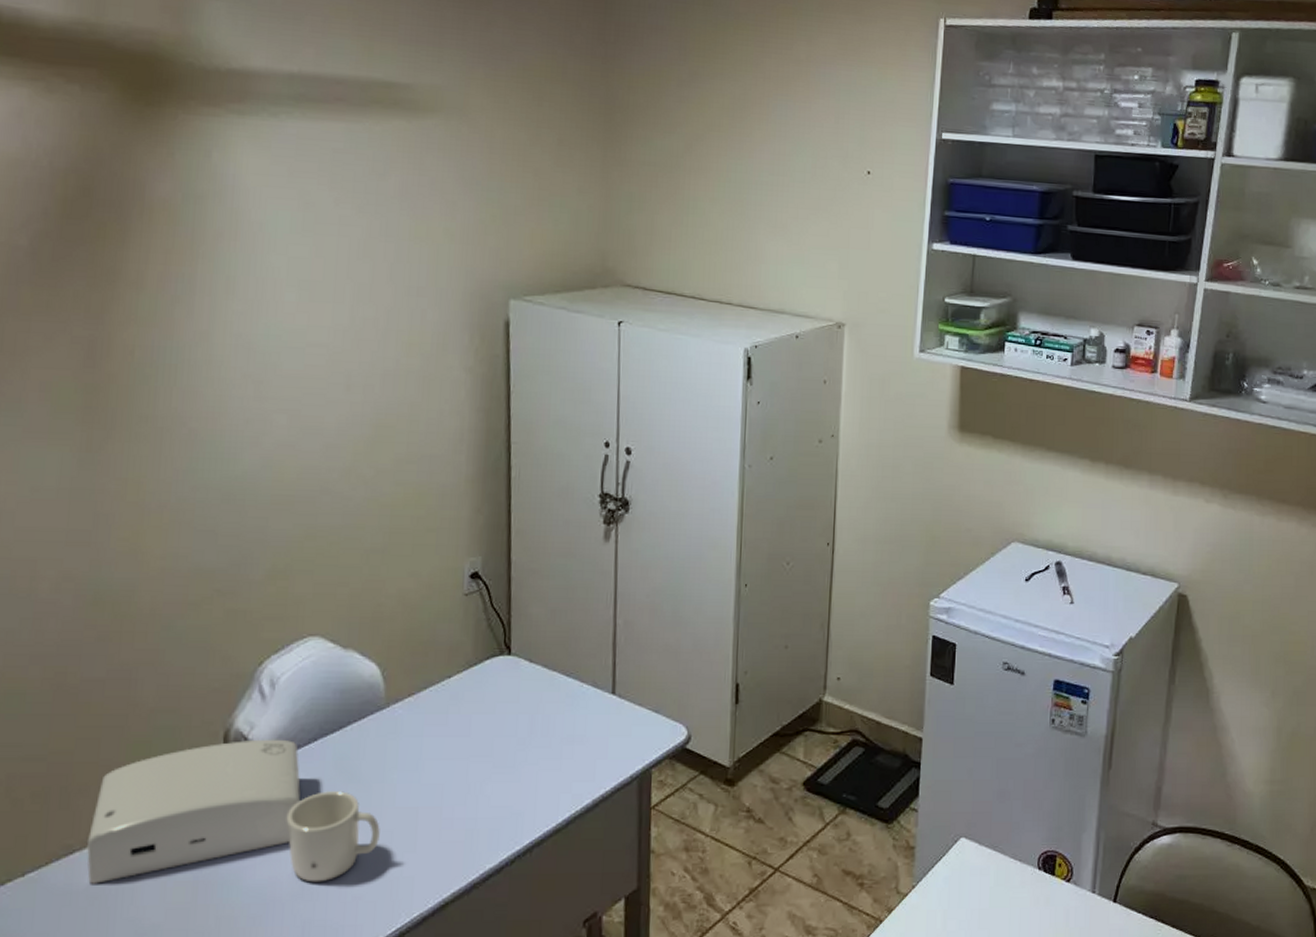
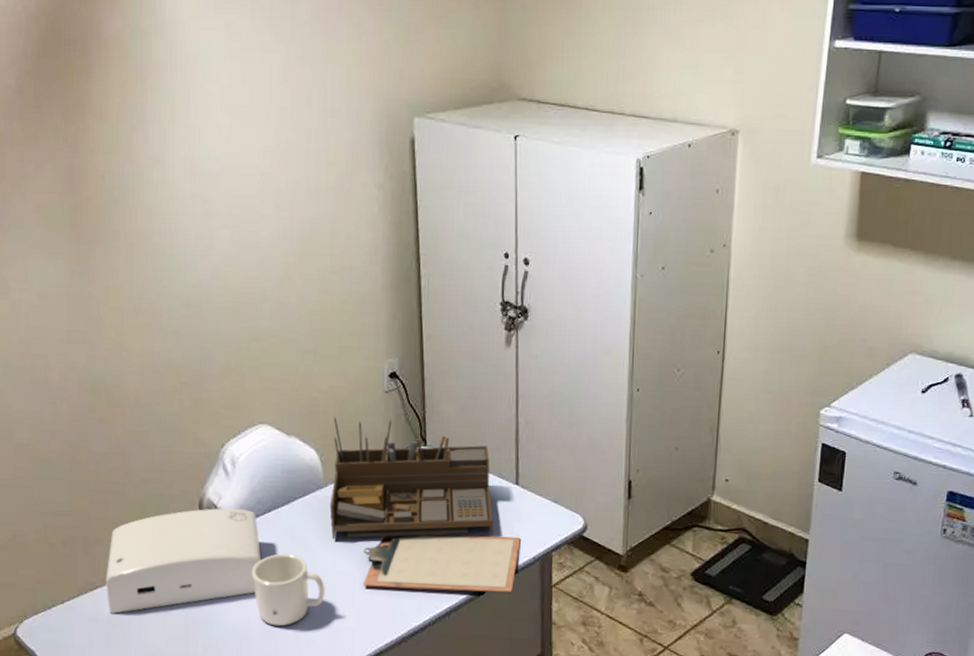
desk organizer: none [391,624,586,771] -> present [330,416,494,540]
clipboard: none [427,754,616,825] -> present [362,533,521,594]

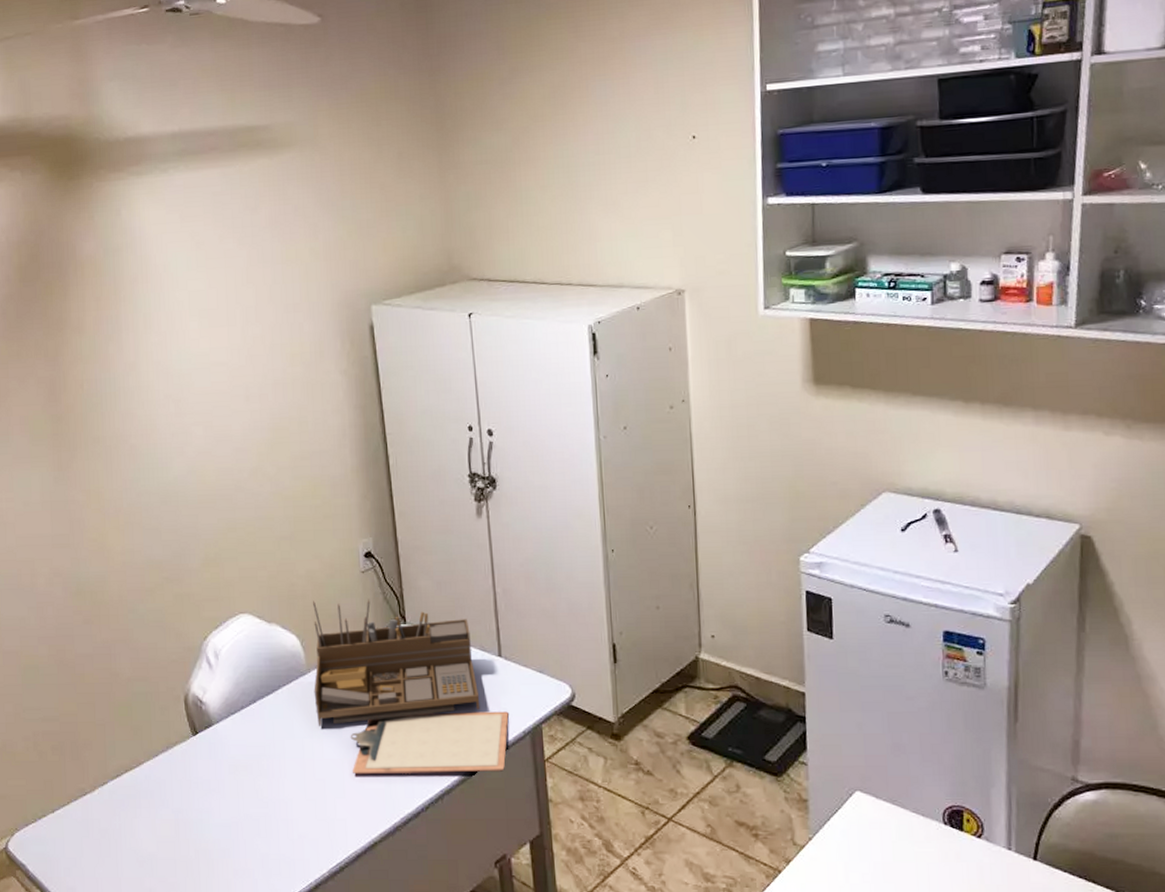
tissue dispenser: present [106,508,261,614] -> none [95,701,248,820]
mug: present [251,553,325,627] -> none [239,745,315,822]

